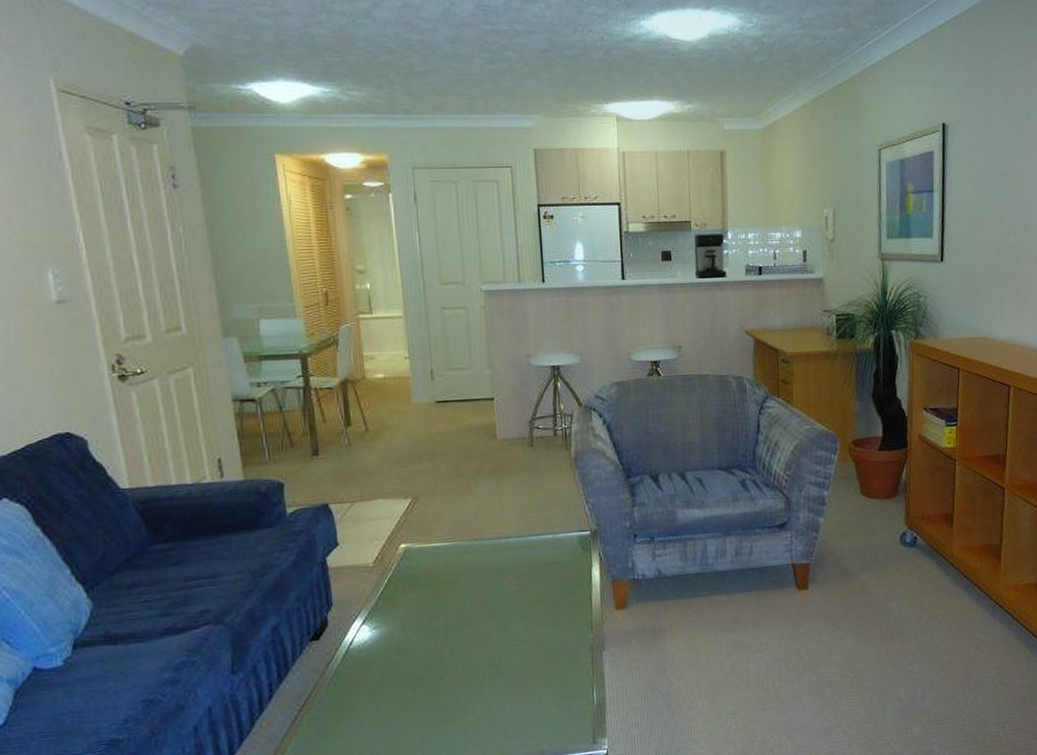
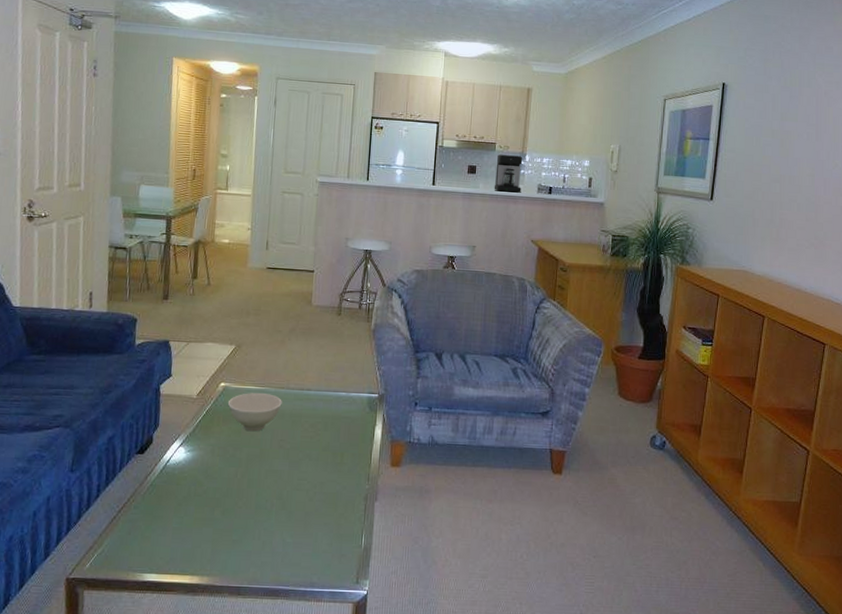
bowl: none [412,548,478,595] -> present [227,393,282,432]

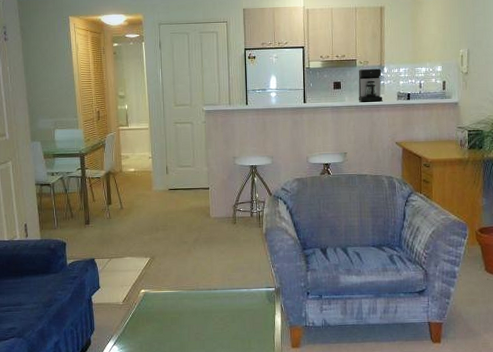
bowl: present [227,393,282,432] -> none [149,295,194,328]

